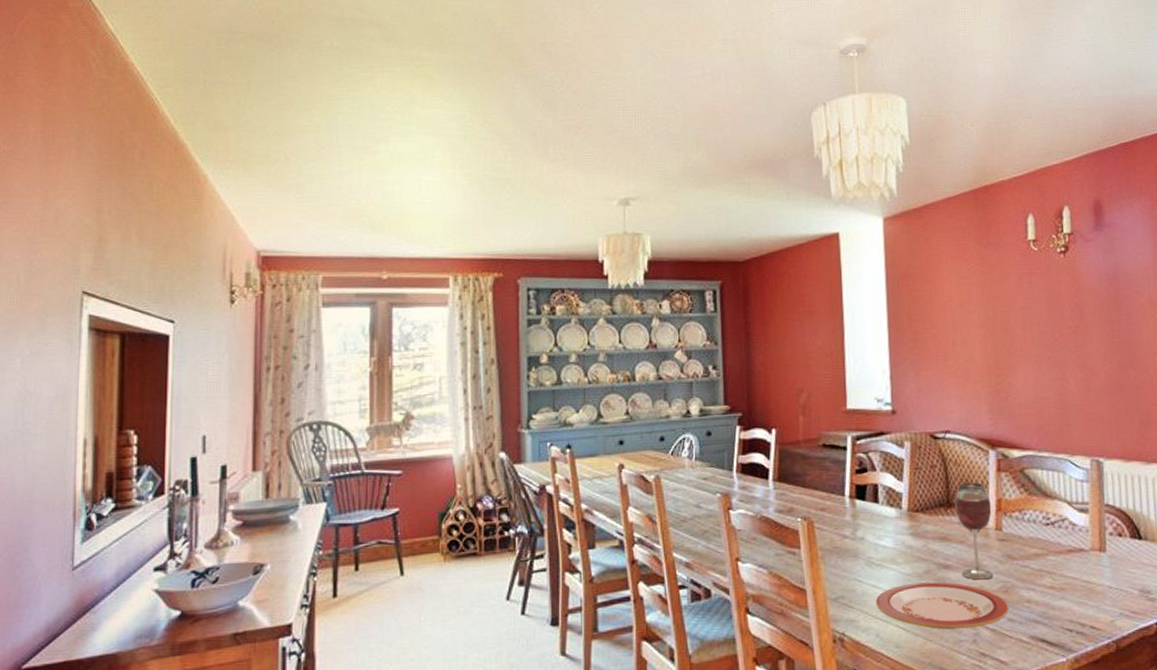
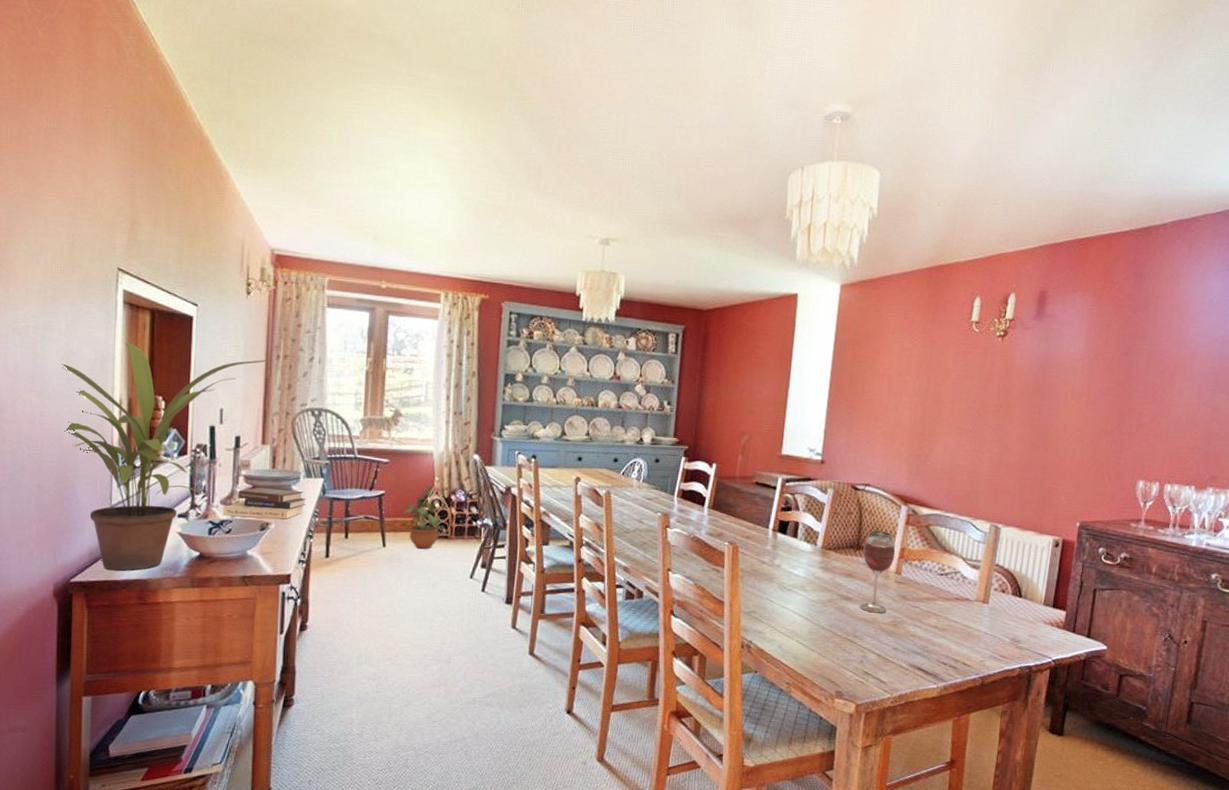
potted plant: none [15,373,257,648] -> present [61,342,268,571]
books: none [207,521,307,563] -> present [222,487,306,520]
potted plant: none [421,510,468,572] -> present [402,497,441,549]
plate: present [875,582,1009,630] -> none [782,608,895,651]

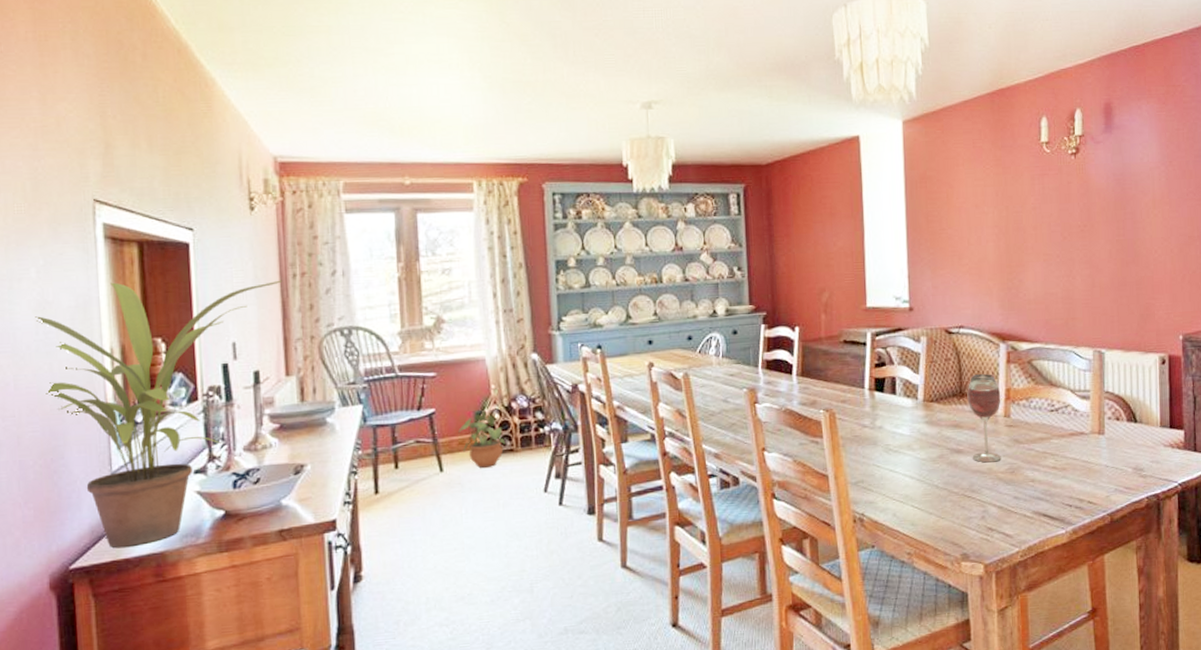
books: present [222,487,306,520] -> none [247,423,345,465]

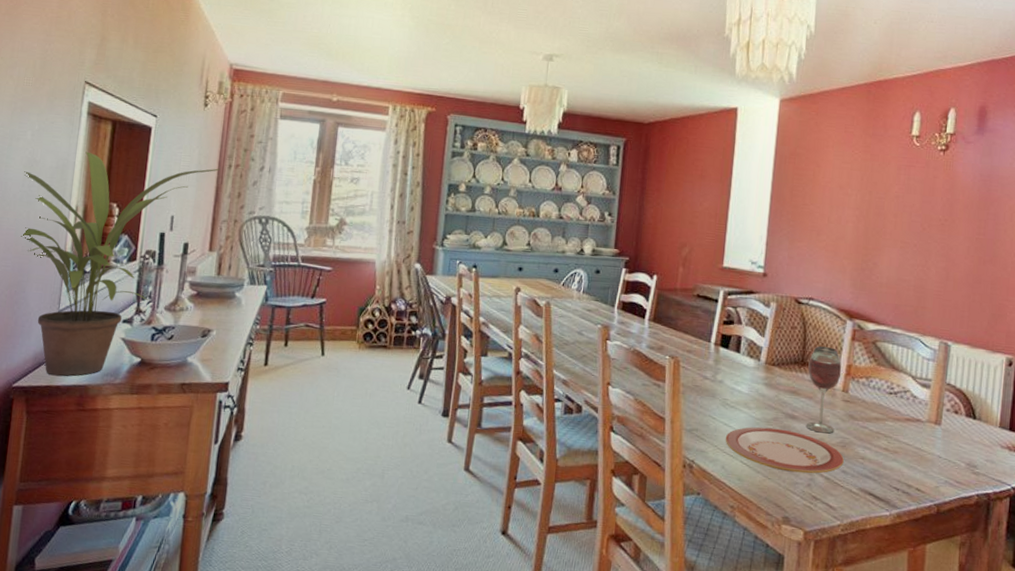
potted plant: present [458,409,505,468] -> none [342,306,380,359]
plate: none [893,465,1014,508] -> present [725,426,844,474]

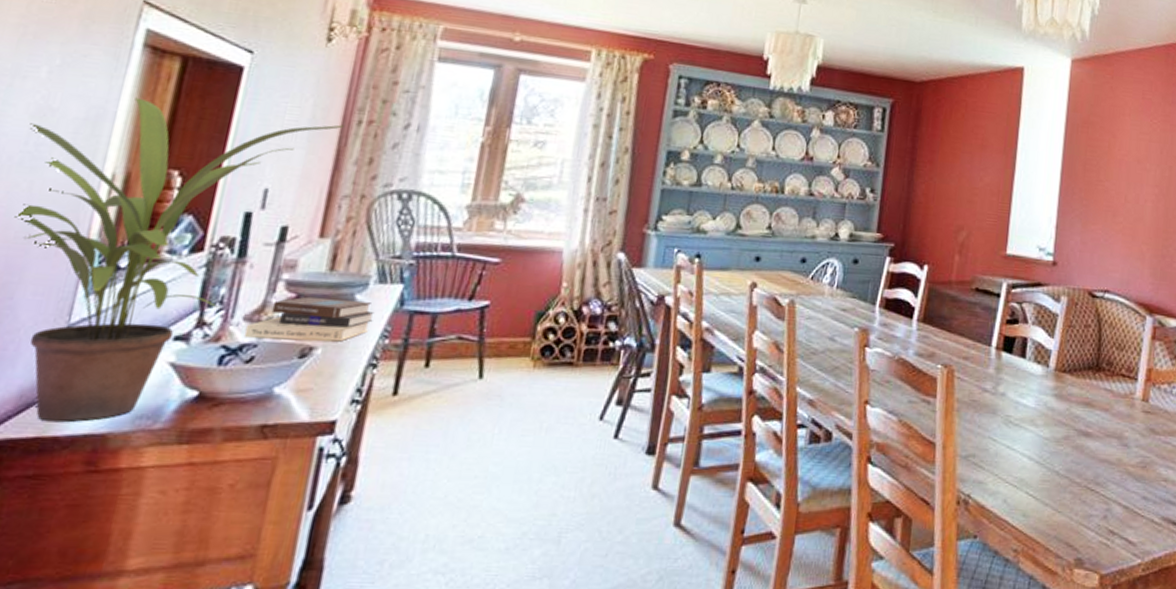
books: none [166,293,249,326] -> present [243,296,374,342]
plate: present [725,426,844,474] -> none [1007,448,1144,503]
wineglass: present [807,346,842,434] -> none [1102,347,1142,453]

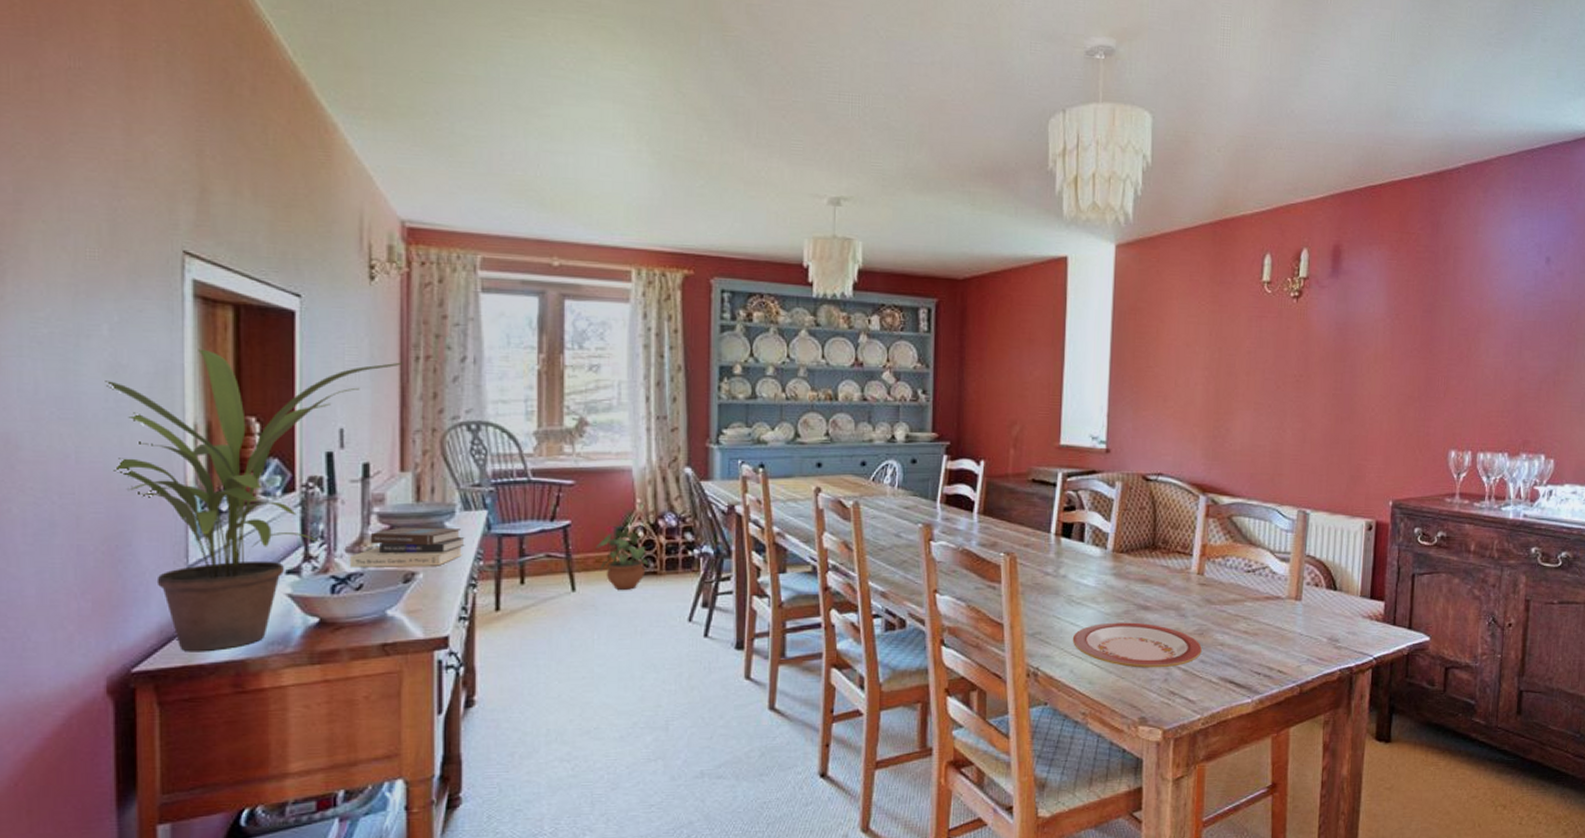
potted plant: none [511,310,566,381] -> present [595,525,648,590]
plate: none [1007,448,1144,503] -> present [1072,622,1202,668]

